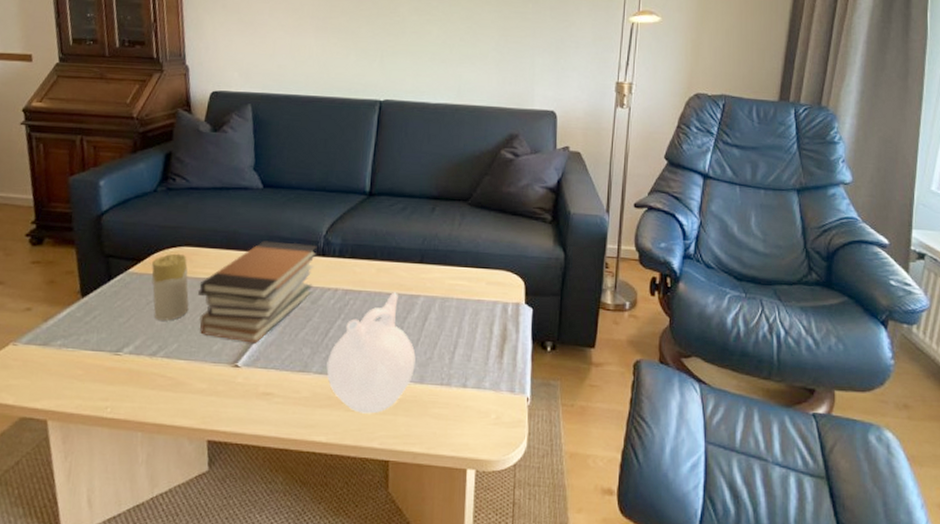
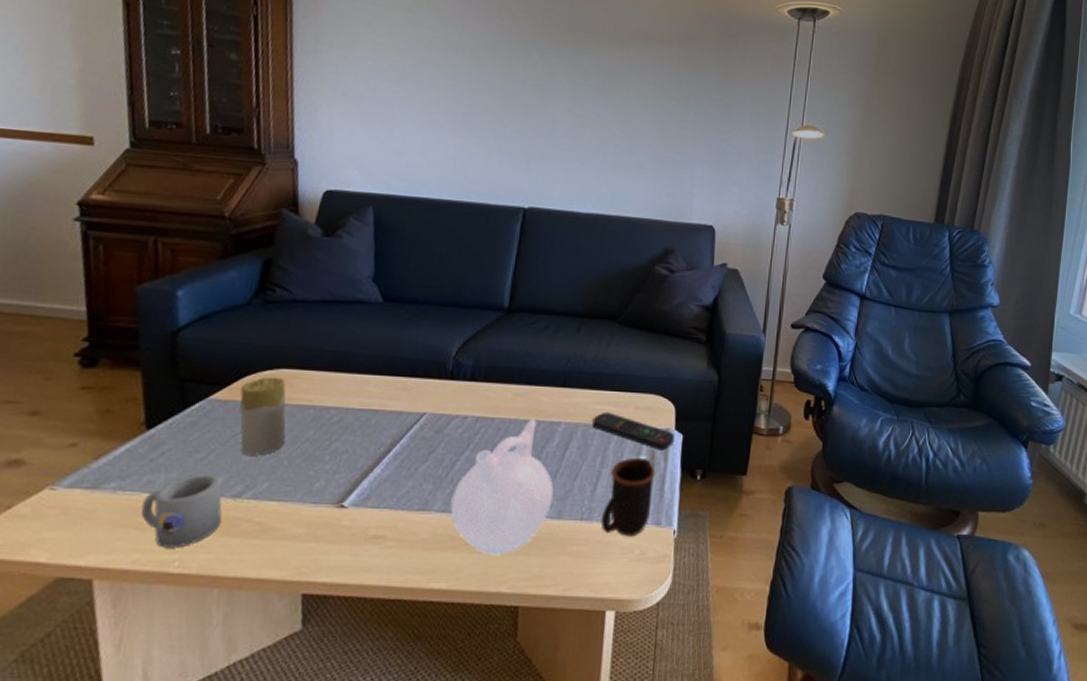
mug: none [80,335,142,397] -> present [140,473,222,548]
book stack: present [198,240,318,343] -> none [297,362,446,480]
remote control: none [448,286,524,323] -> present [592,412,674,451]
mug: none [459,329,508,402] -> present [601,457,656,537]

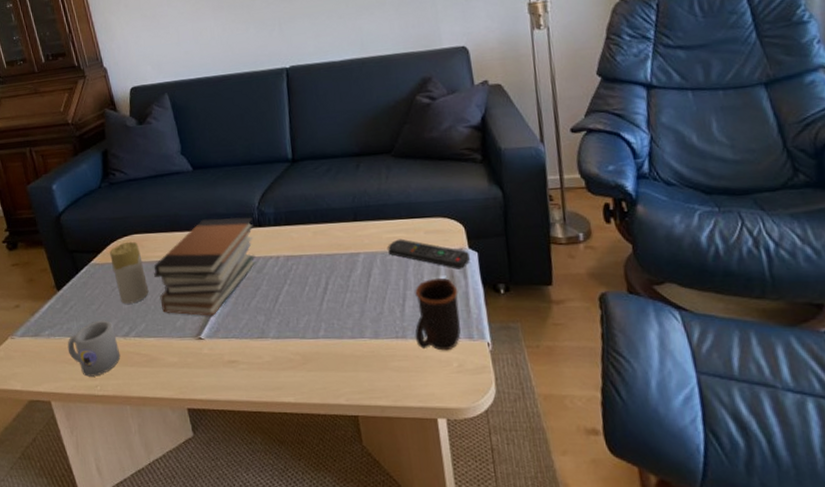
book stack: none [297,362,446,480] -> present [153,217,256,316]
teapot: present [450,419,554,555] -> none [282,252,368,373]

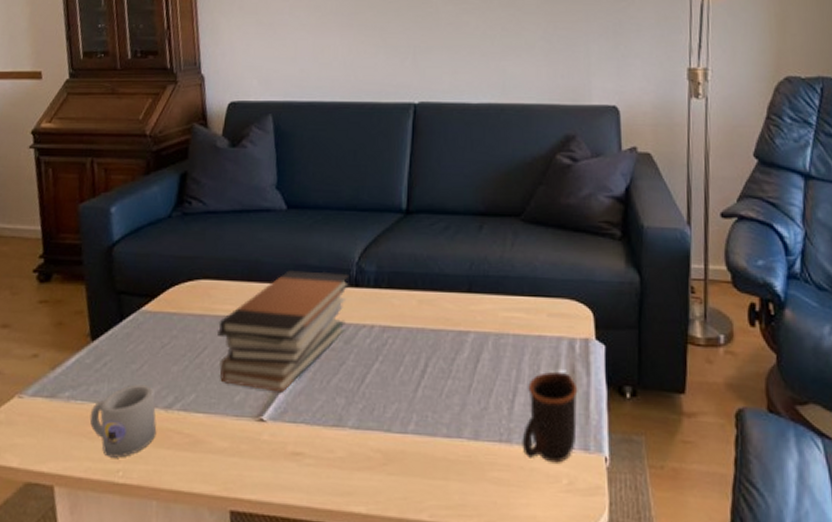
candle: present [110,241,149,304] -> none [166,287,208,367]
remote control: present [388,238,470,269] -> none [503,319,595,364]

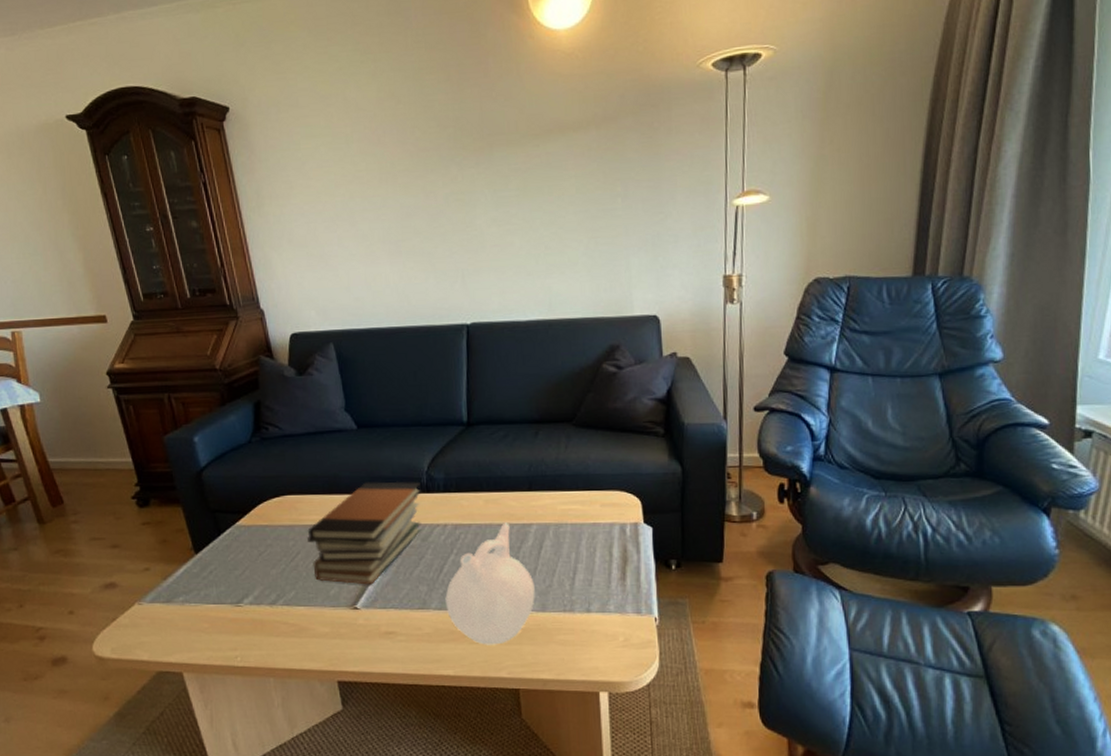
mug: present [89,384,157,458] -> none [204,586,265,647]
teapot: none [364,328,468,478] -> present [445,522,535,645]
mug: present [522,371,578,463] -> none [583,551,630,625]

